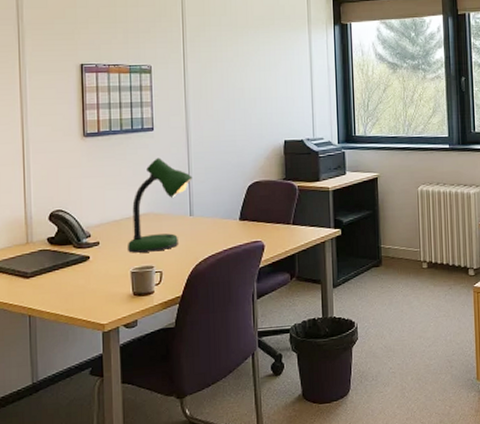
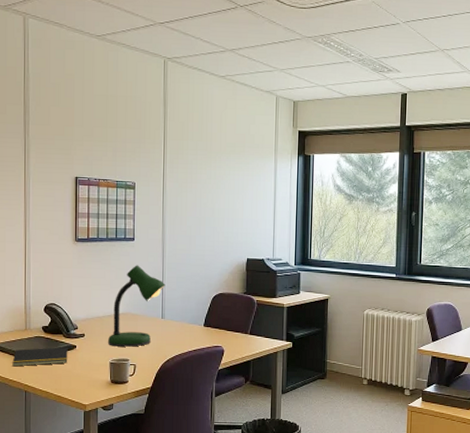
notepad: none [12,259,80,289] -> present [12,347,68,367]

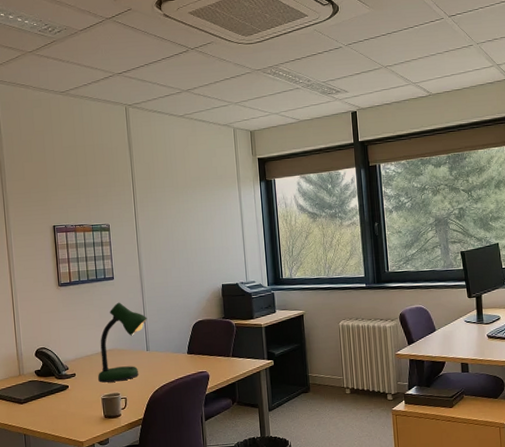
notepad: present [12,347,68,367] -> none [10,388,62,412]

